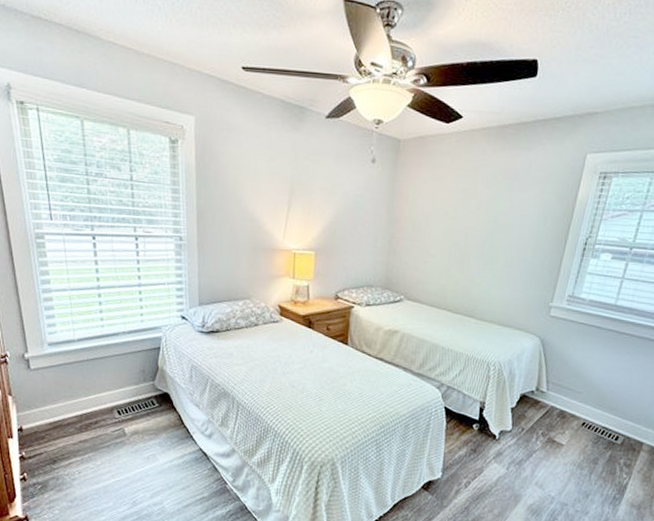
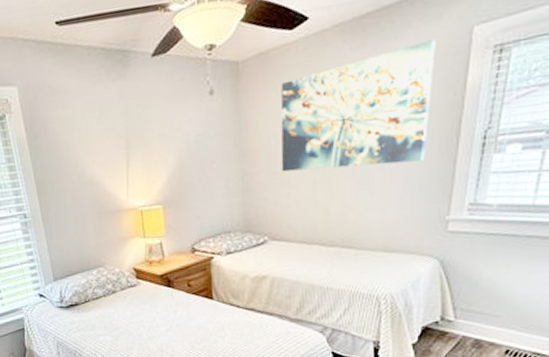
wall art: none [423,157,558,254] -> present [281,39,436,172]

